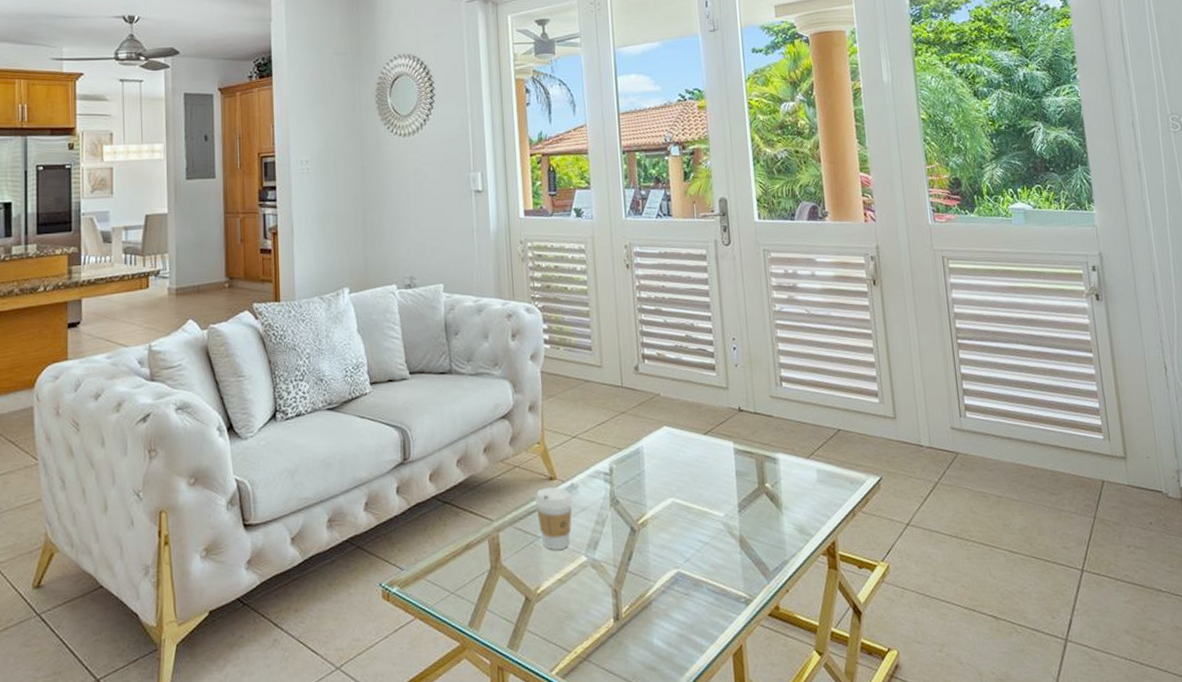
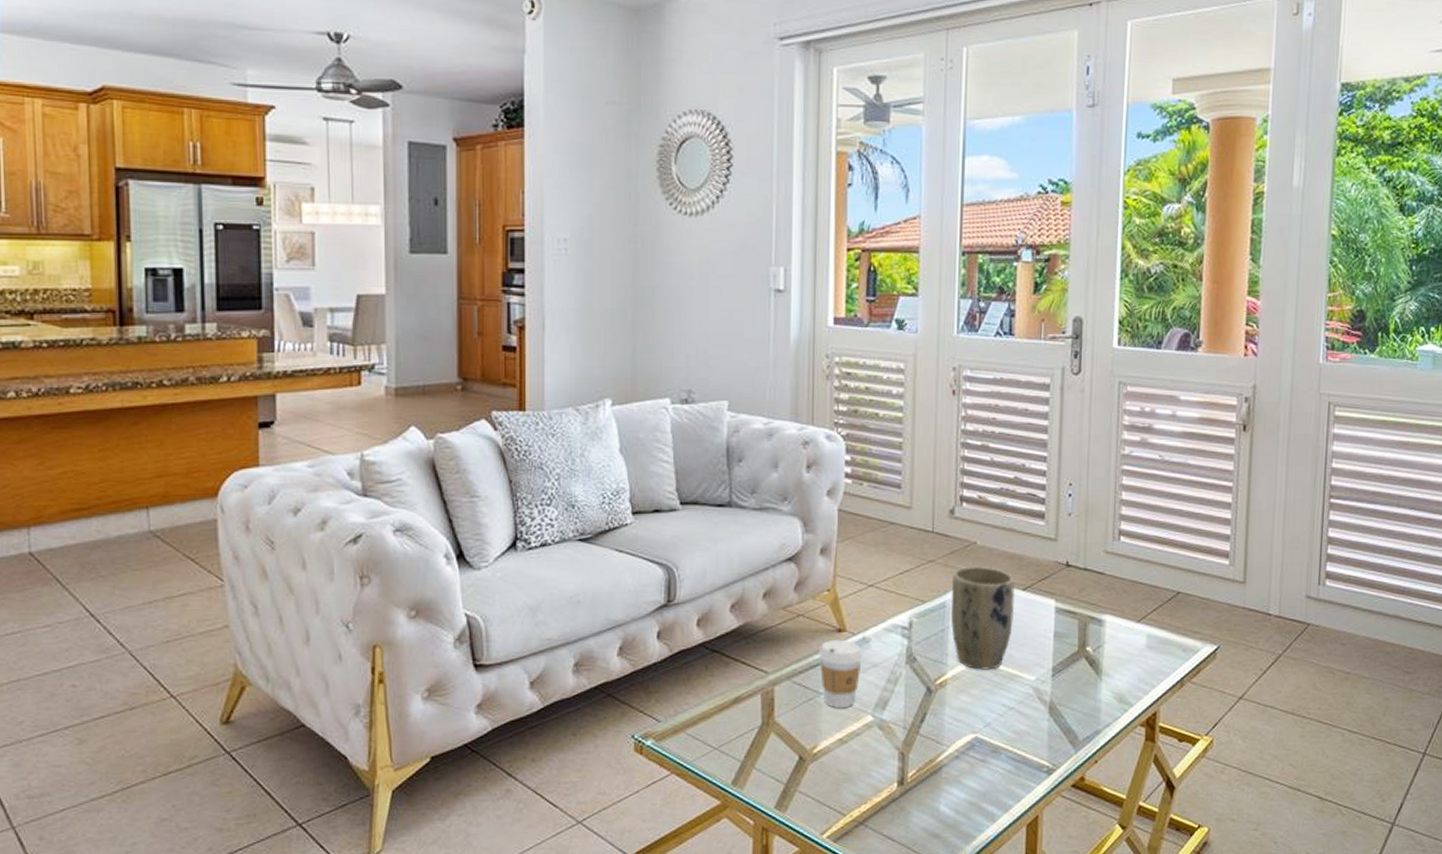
plant pot: none [642,414,700,509] -> present [950,565,1016,670]

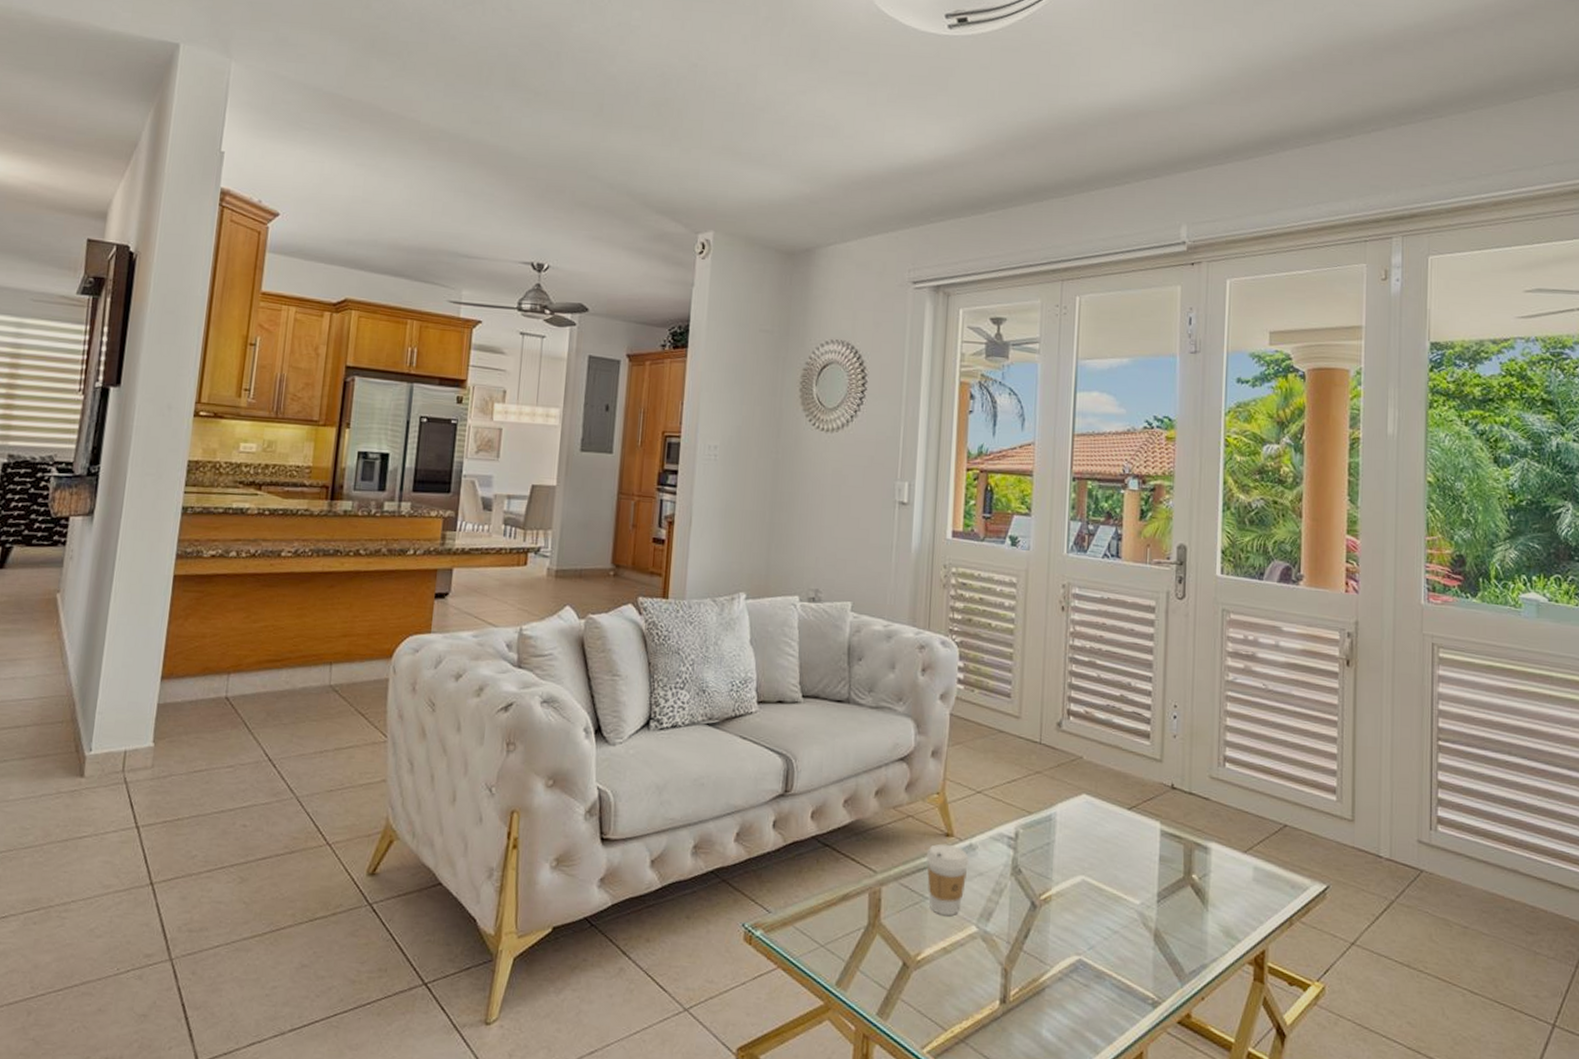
plant pot: present [950,565,1016,670] -> none [1056,781,1121,889]

